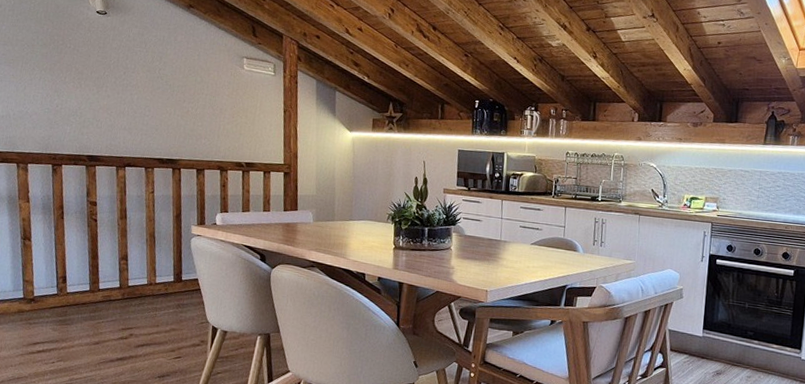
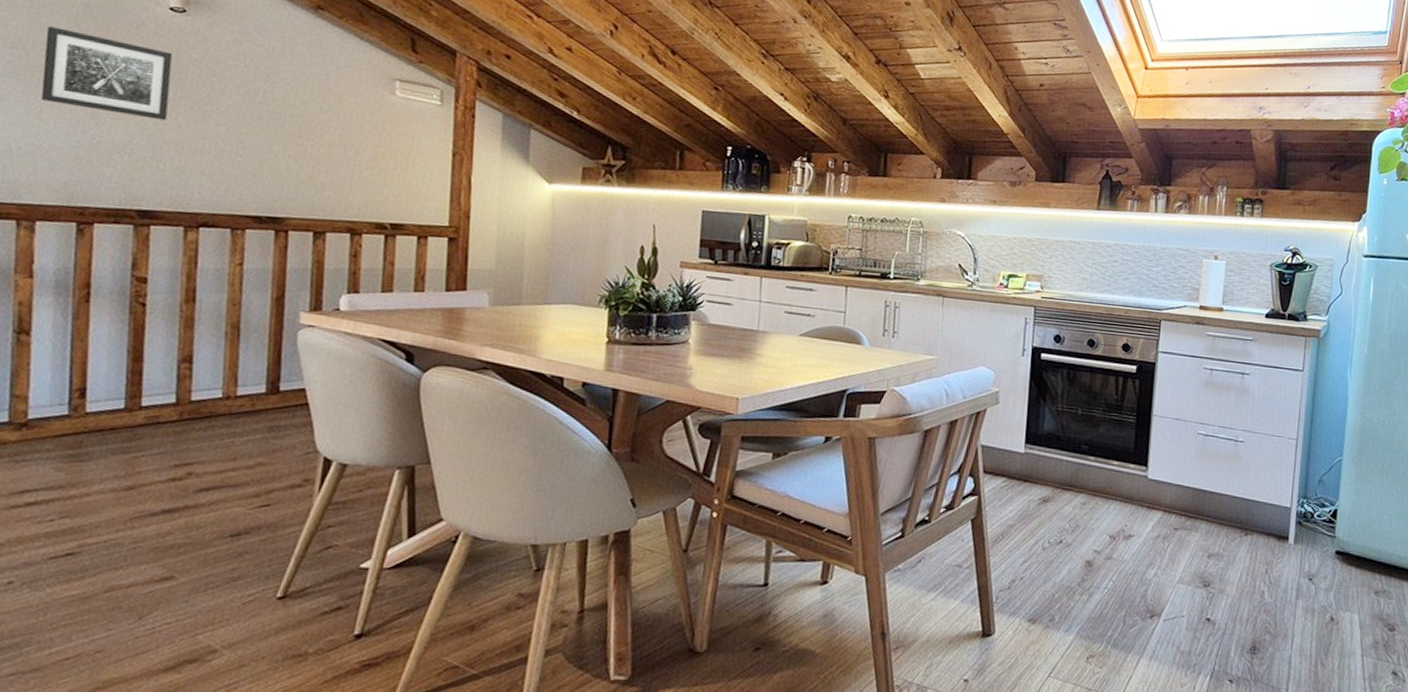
wall art: none [23,28,101,92] -> present [40,26,173,121]

